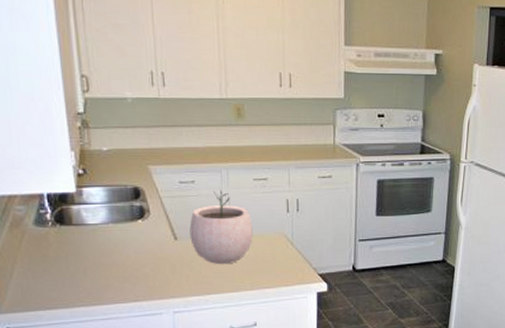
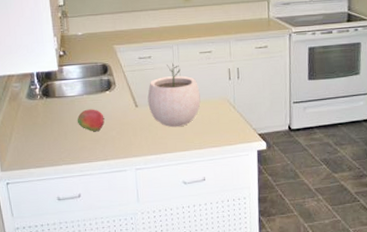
fruit: none [100,240,137,267] -> present [77,109,106,131]

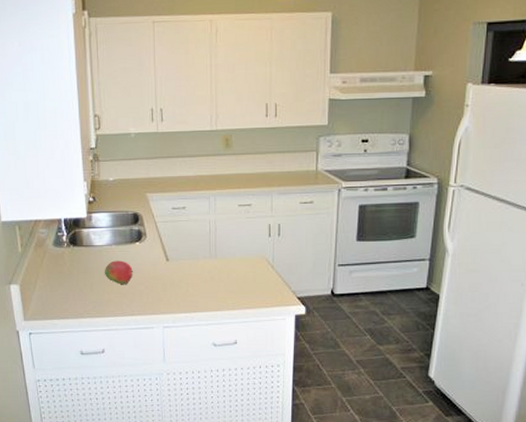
plant pot: present [147,63,201,128] -> none [180,215,236,285]

